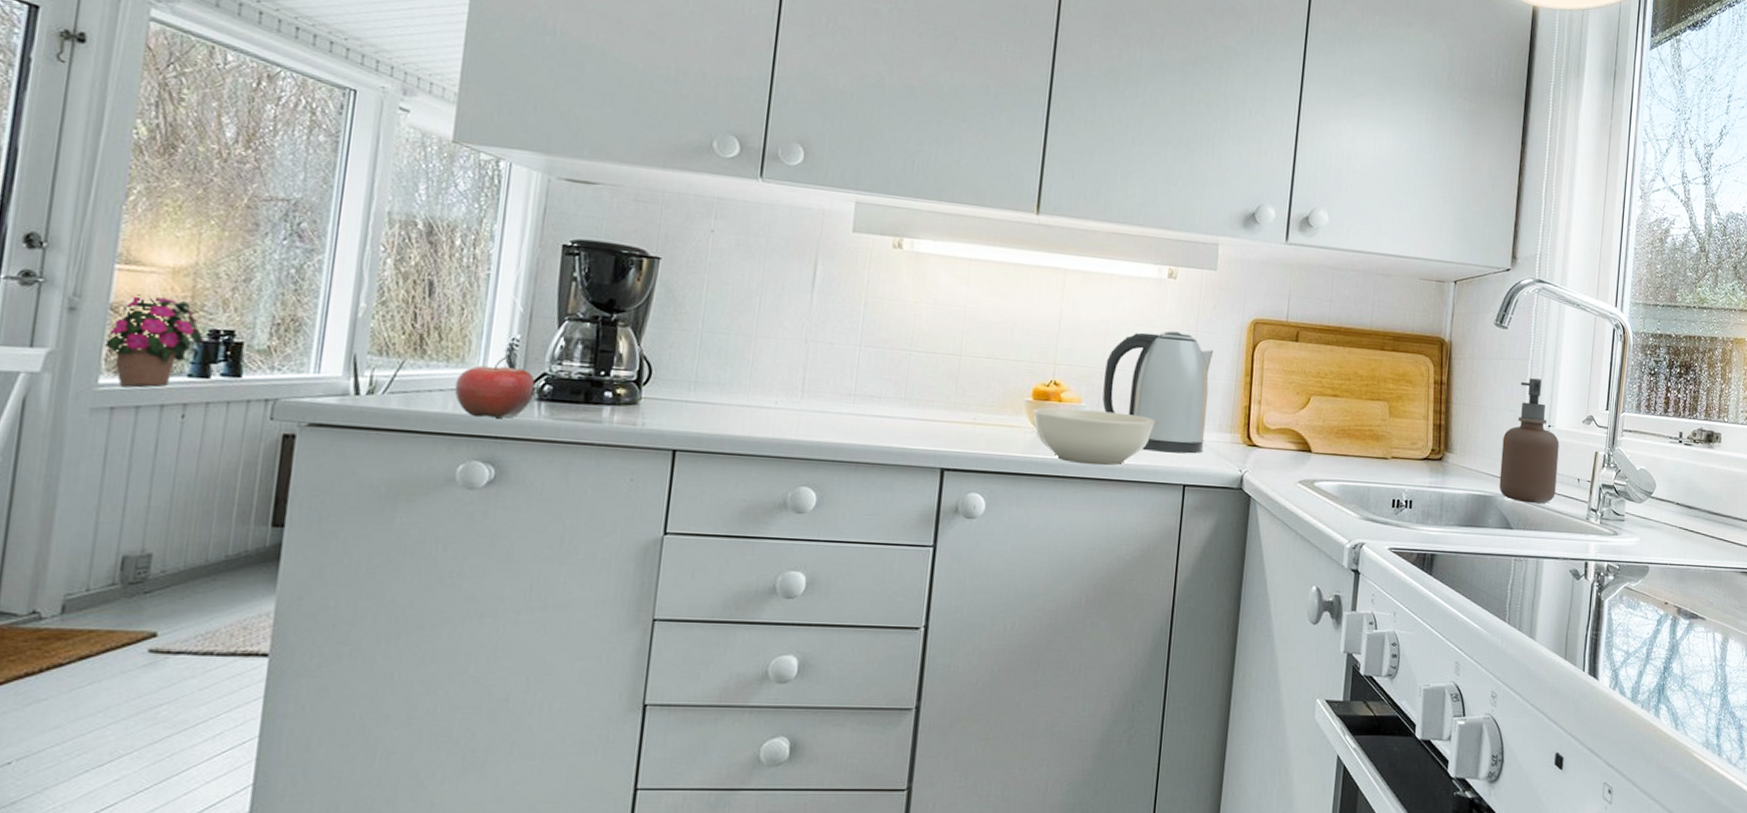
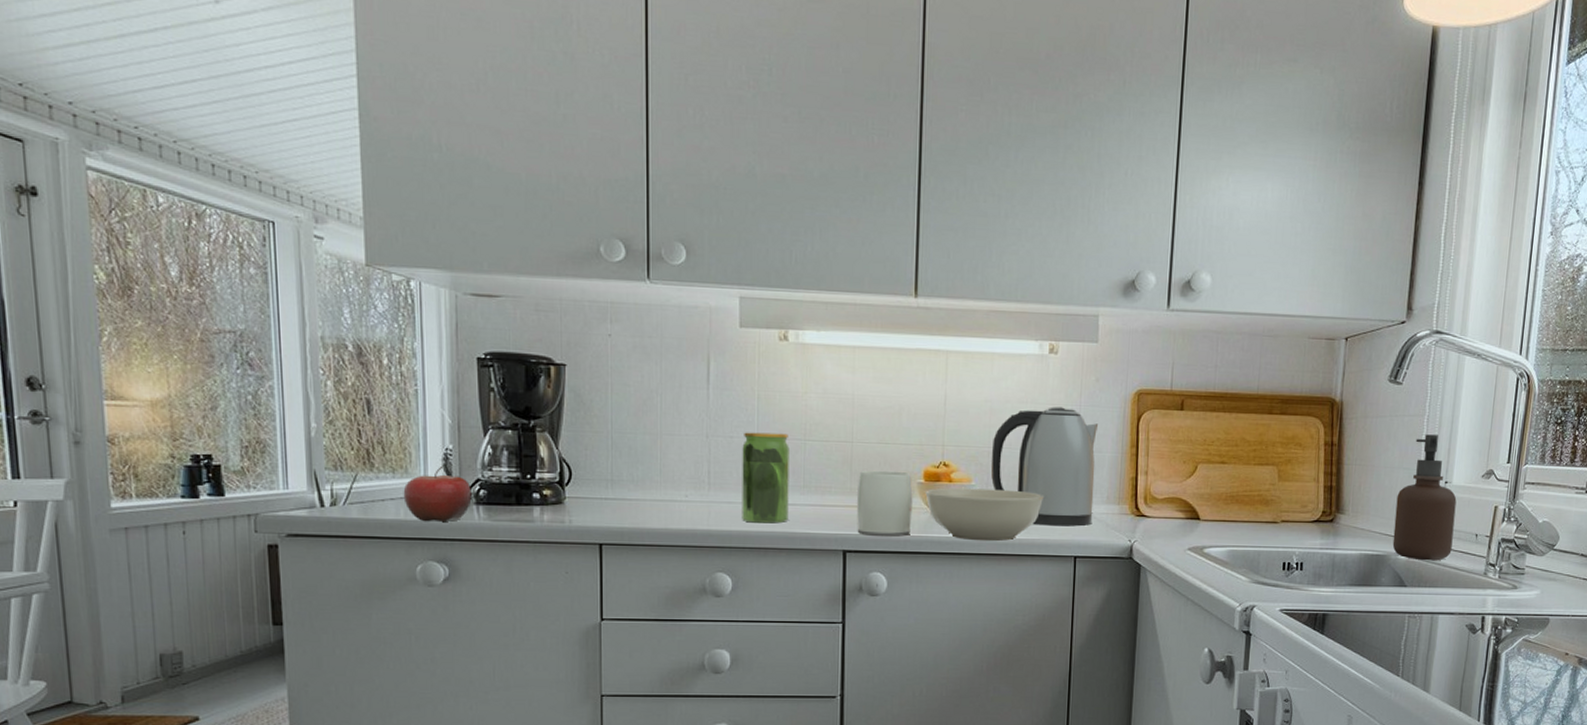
potted flower: present [107,294,204,389] -> none [111,427,189,510]
jar: none [834,339,894,437] -> present [742,432,789,524]
mug: none [957,386,1021,457] -> present [856,470,913,538]

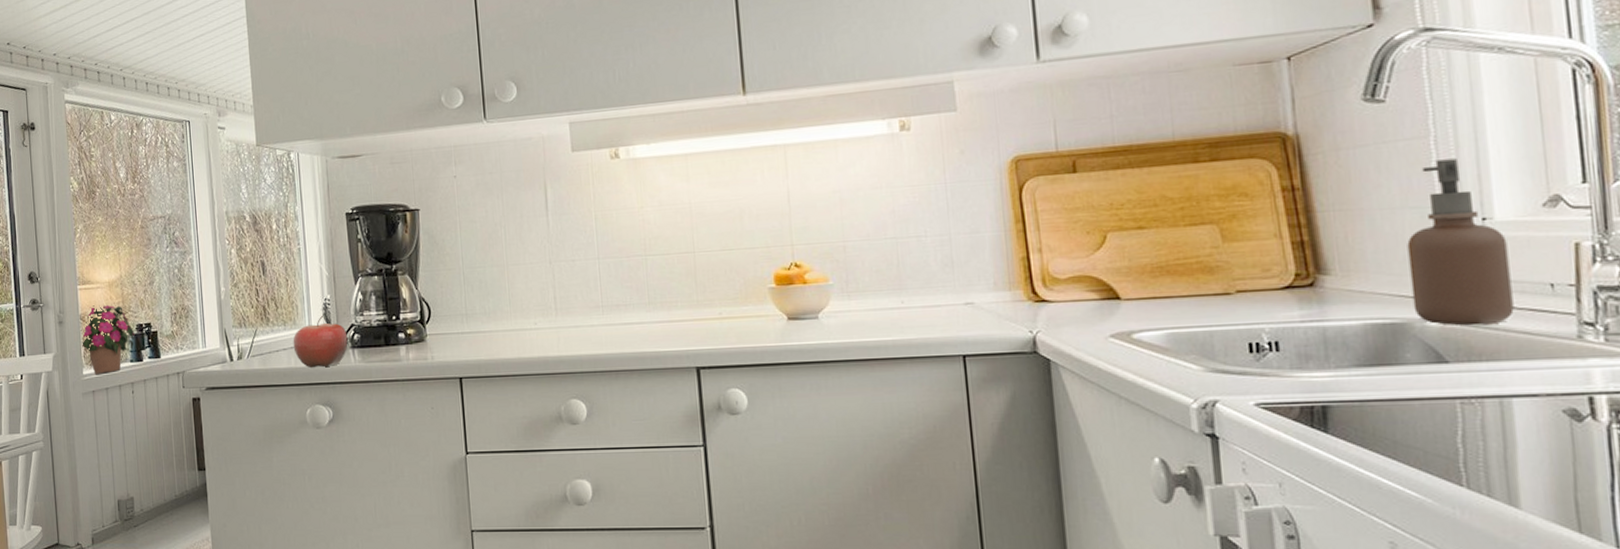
potted flower: none [111,427,189,510] -> present [83,304,135,376]
jar: present [742,432,789,524] -> none [584,251,637,346]
mug: present [856,470,913,538] -> none [704,278,767,351]
bowl: present [925,488,1045,542] -> none [778,285,917,347]
kettle: present [990,407,1099,527] -> none [847,187,980,323]

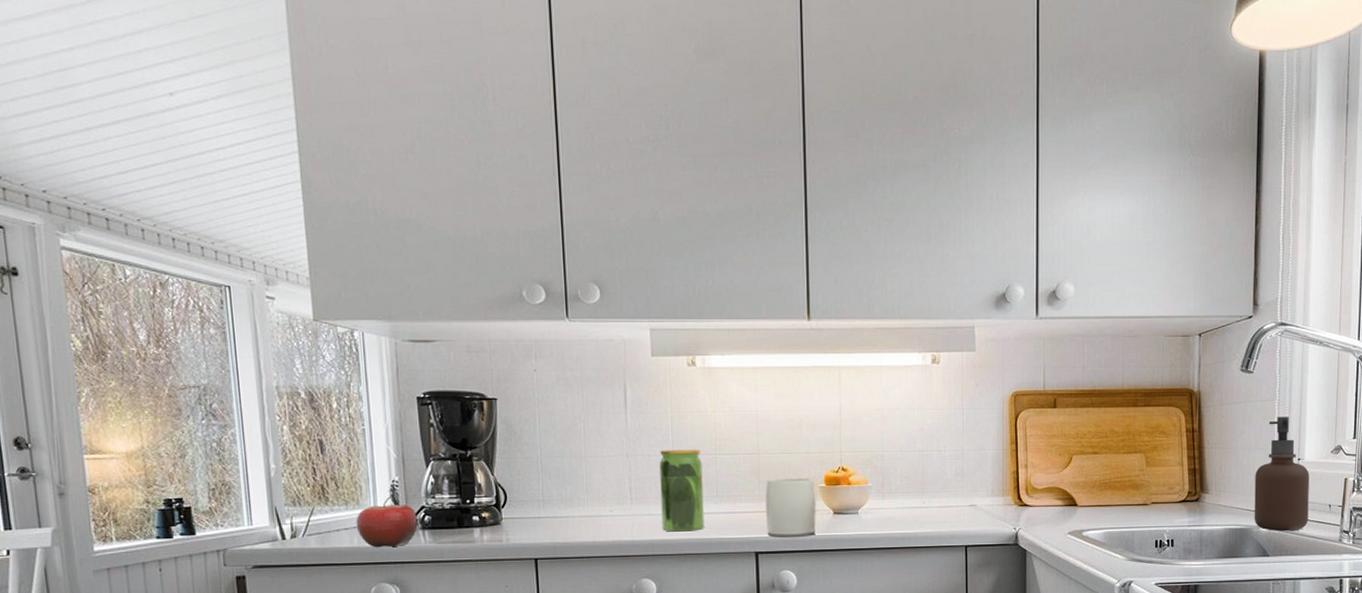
potted flower: present [83,304,135,376] -> none [93,477,162,552]
jar: none [584,251,637,346] -> present [659,449,705,532]
mug: none [704,278,767,351] -> present [764,477,816,539]

